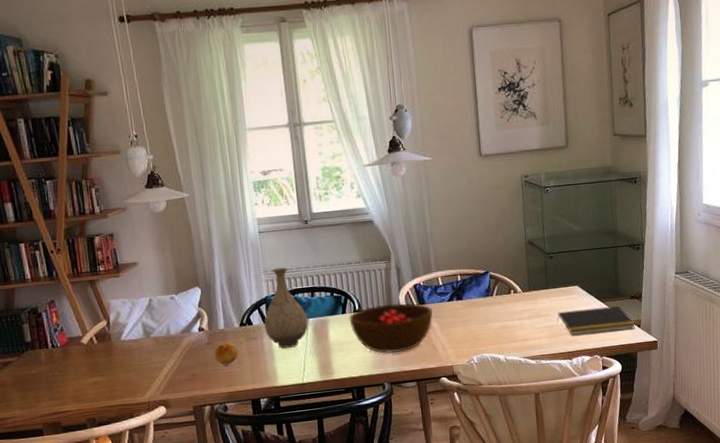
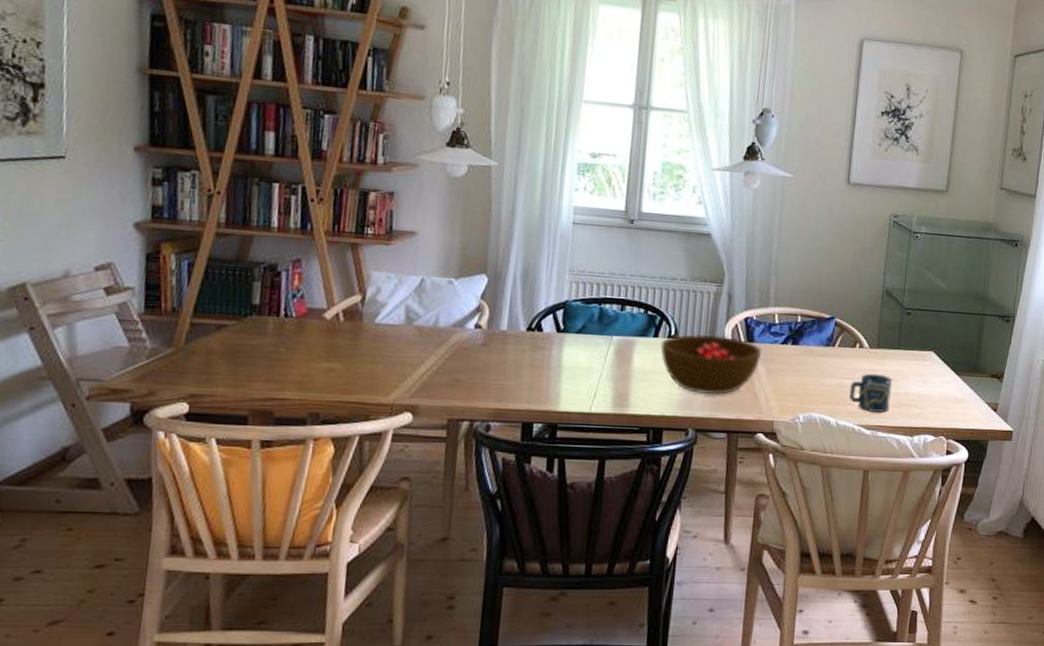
fruit: present [213,341,239,366] -> none [487,346,519,375]
vase: present [264,267,309,349] -> none [556,269,612,367]
cup: none [511,312,548,345] -> present [849,373,892,413]
notepad: present [557,305,635,336] -> none [903,378,991,413]

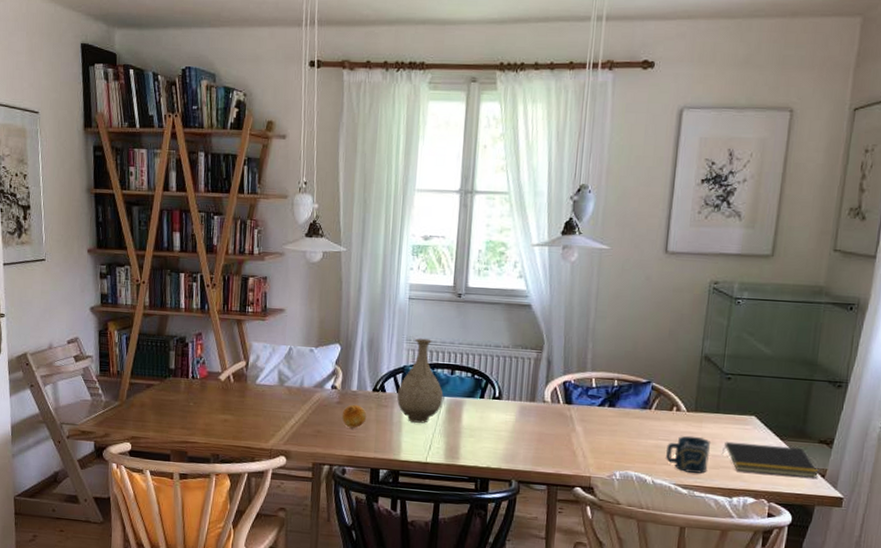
fruit: none [487,346,519,375] -> present [341,404,367,428]
vase: none [556,269,612,367] -> present [397,338,444,423]
bowl: present [660,334,762,395] -> none [486,396,580,451]
notepad: none [903,378,991,413] -> present [722,441,819,478]

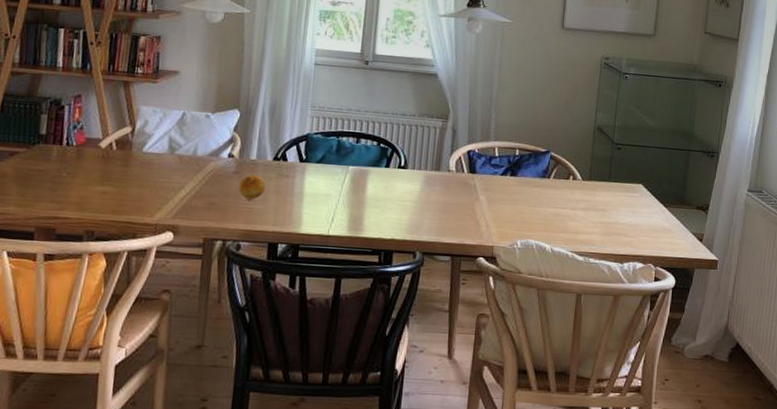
vase: present [397,338,444,423] -> none [299,105,348,194]
cup: present [665,435,710,473] -> none [563,203,603,240]
notepad: present [722,441,819,478] -> none [614,209,697,243]

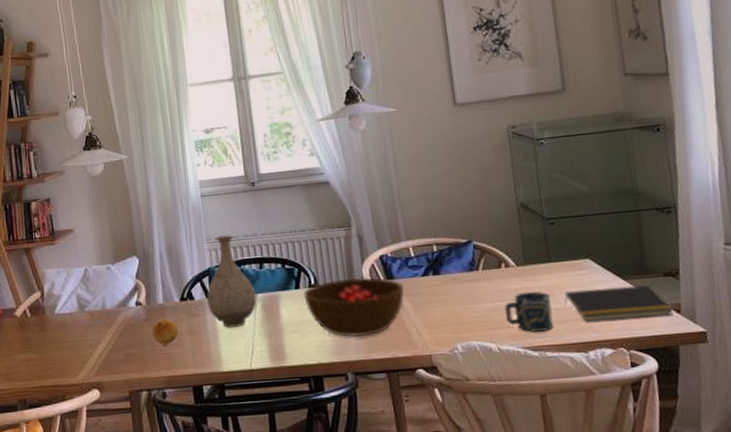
vase: none [299,105,348,194] -> present [207,235,257,328]
bowl: none [391,165,484,222] -> present [303,277,404,338]
cup: none [563,203,603,240] -> present [504,291,554,332]
notepad: none [614,209,697,243] -> present [564,284,673,322]

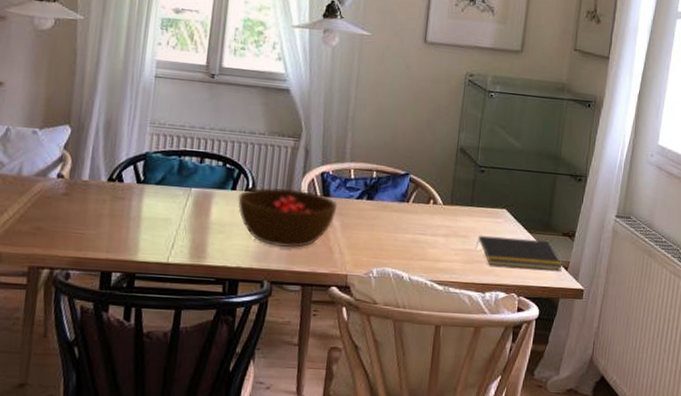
fruit: present [151,318,179,345] -> none [68,196,100,225]
vase: present [207,235,257,328] -> none [136,121,191,218]
cup: present [504,291,554,332] -> none [422,229,465,269]

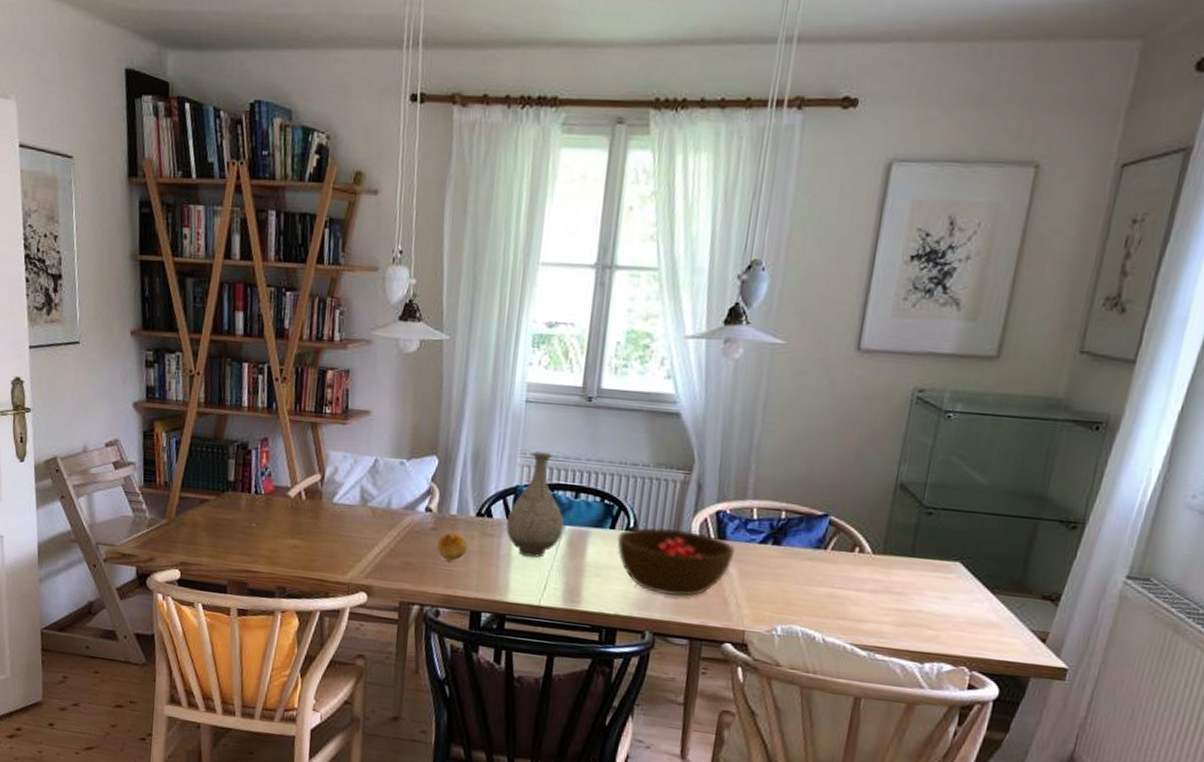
fruit: none [68,196,100,225] -> present [436,531,468,561]
vase: none [136,121,191,218] -> present [506,451,565,558]
notepad: present [476,235,562,271] -> none [915,593,1038,643]

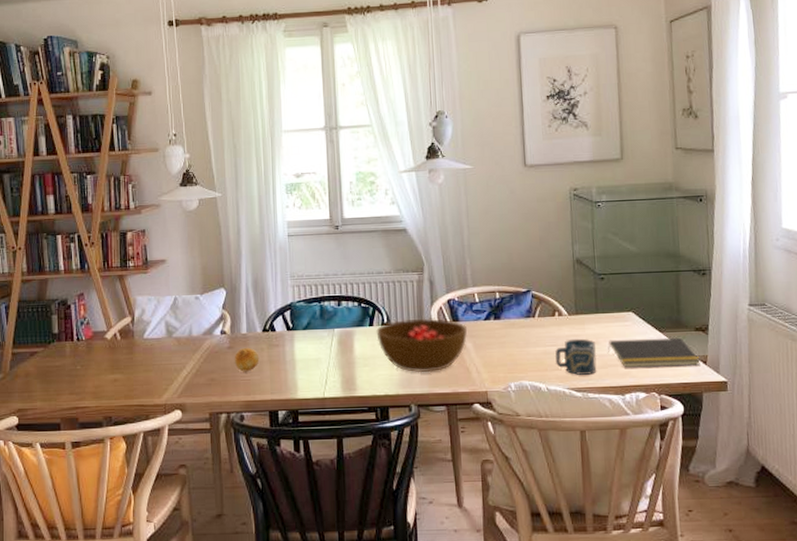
vase: present [506,451,565,558] -> none [288,273,333,359]
cup: none [842,583,900,632] -> present [554,338,597,375]
notepad: none [915,593,1038,643] -> present [608,337,700,368]

